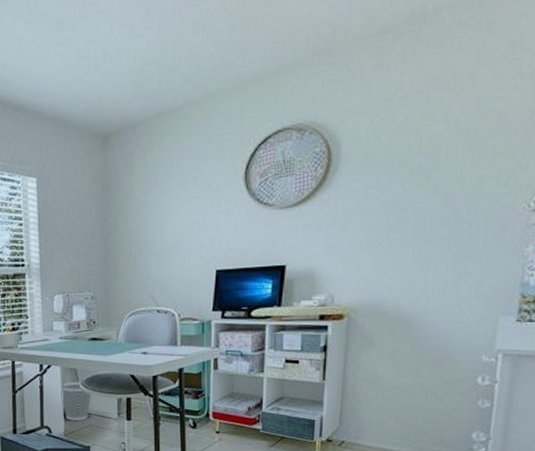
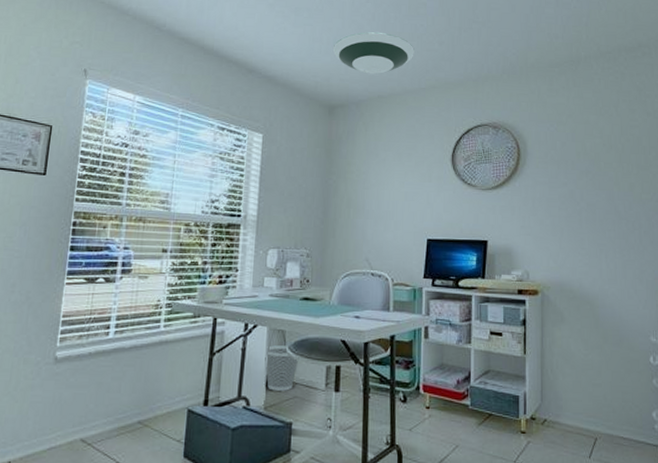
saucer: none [102,30,199,88] -> present [332,32,414,75]

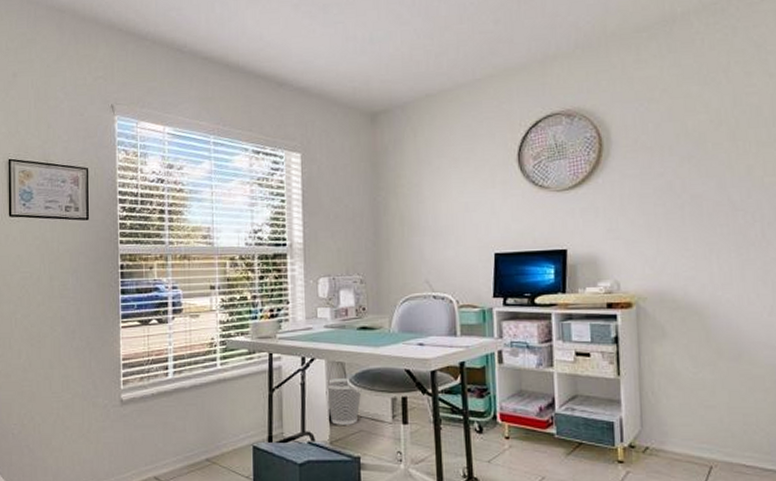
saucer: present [332,32,414,75] -> none [369,19,465,71]

